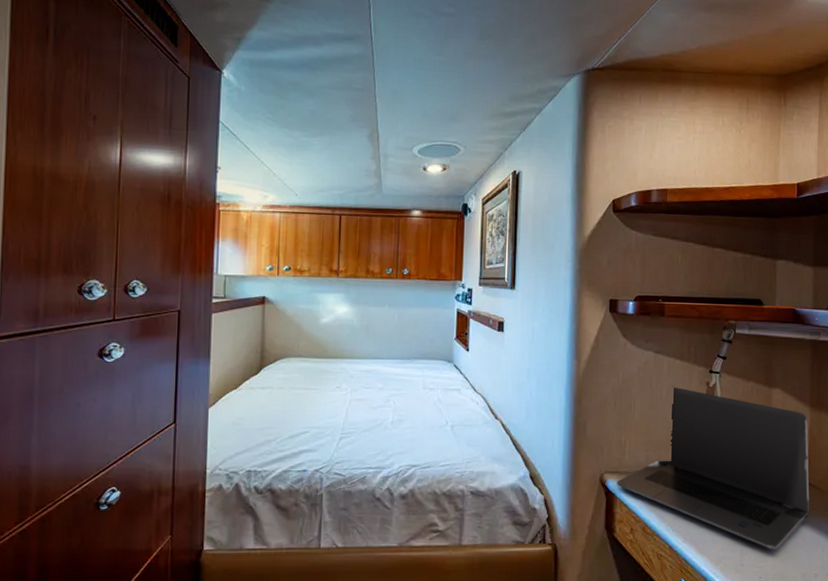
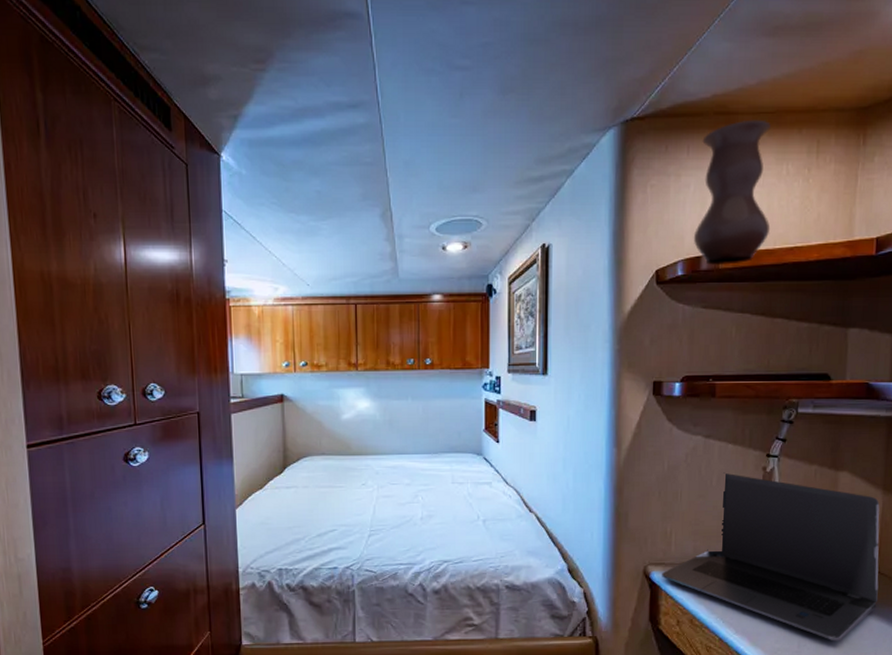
vase: none [644,77,710,200] -> present [693,119,771,266]

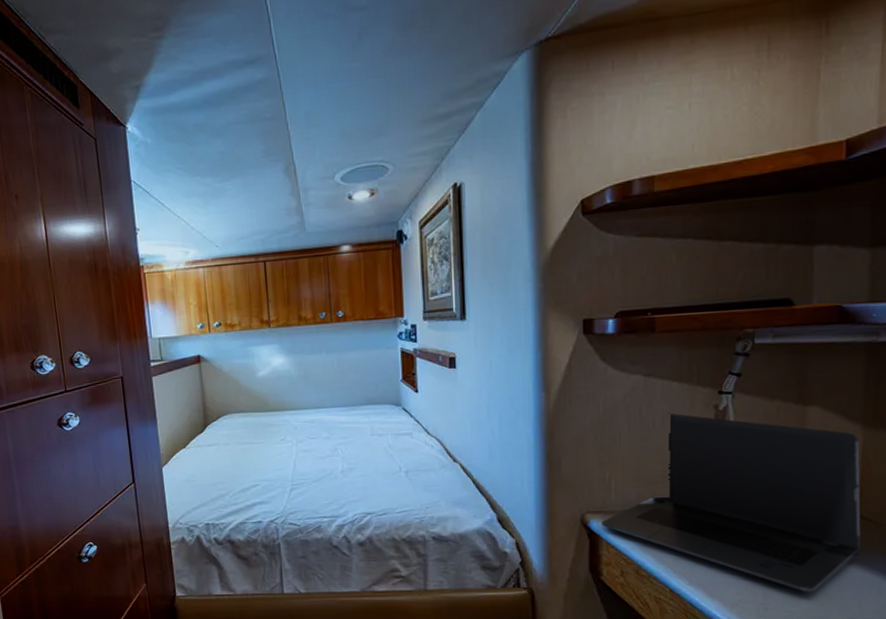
vase: present [693,119,771,266] -> none [622,21,714,190]

